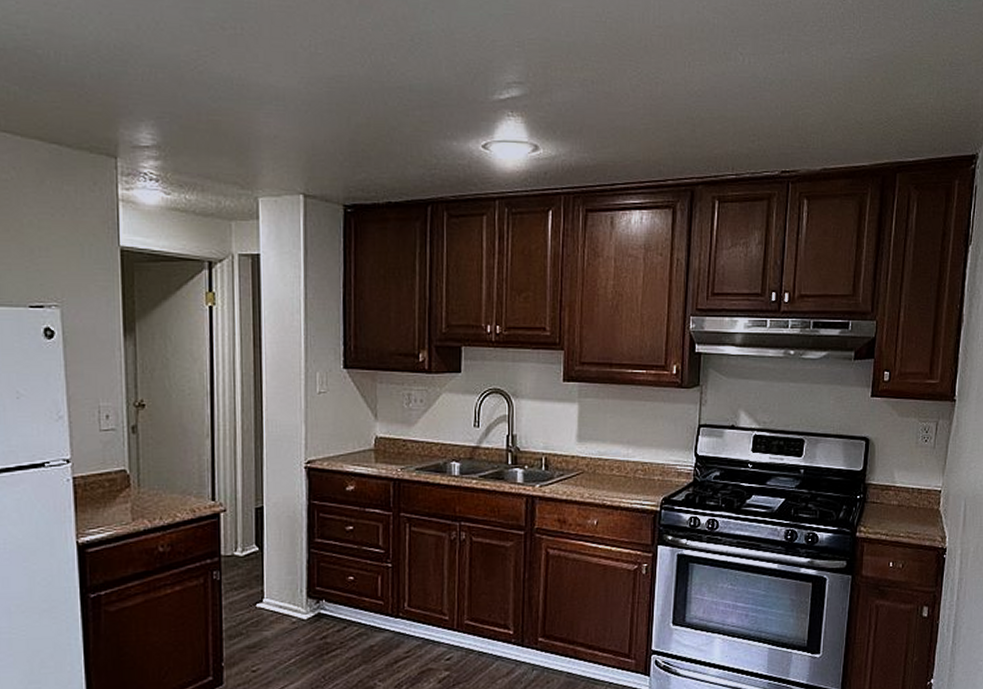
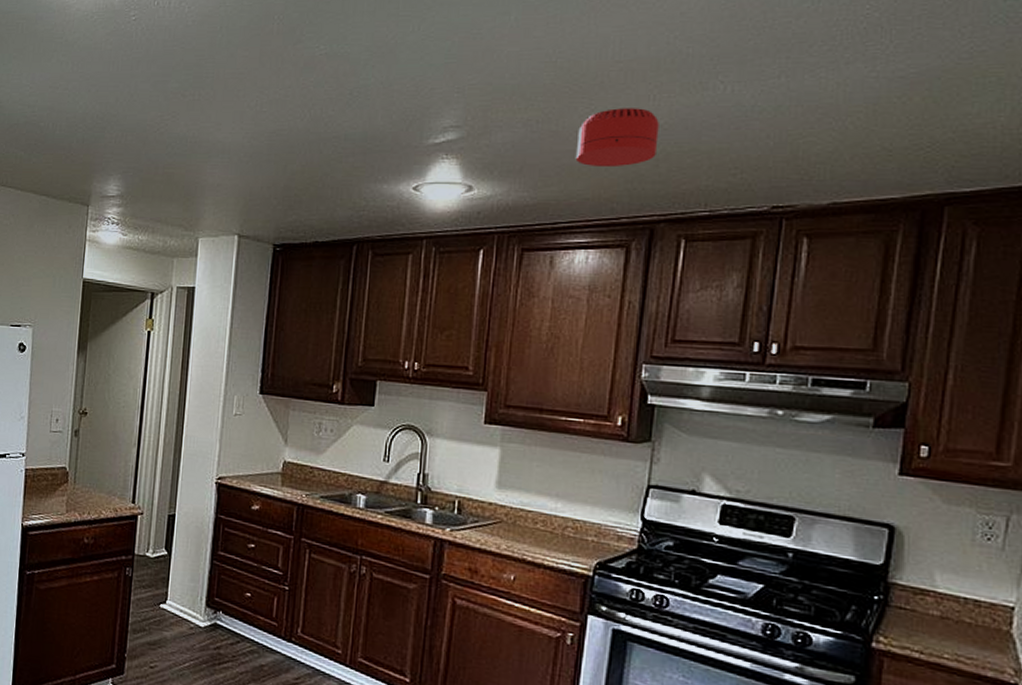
smoke detector: none [627,73,694,131] -> present [575,108,659,168]

